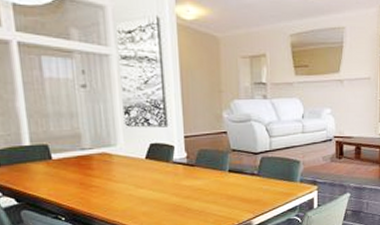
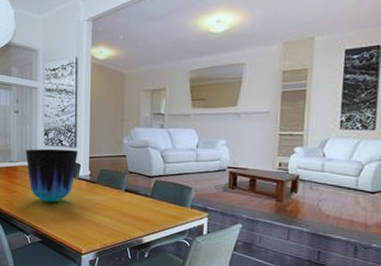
vase: none [100,129,170,194] -> present [25,148,78,202]

